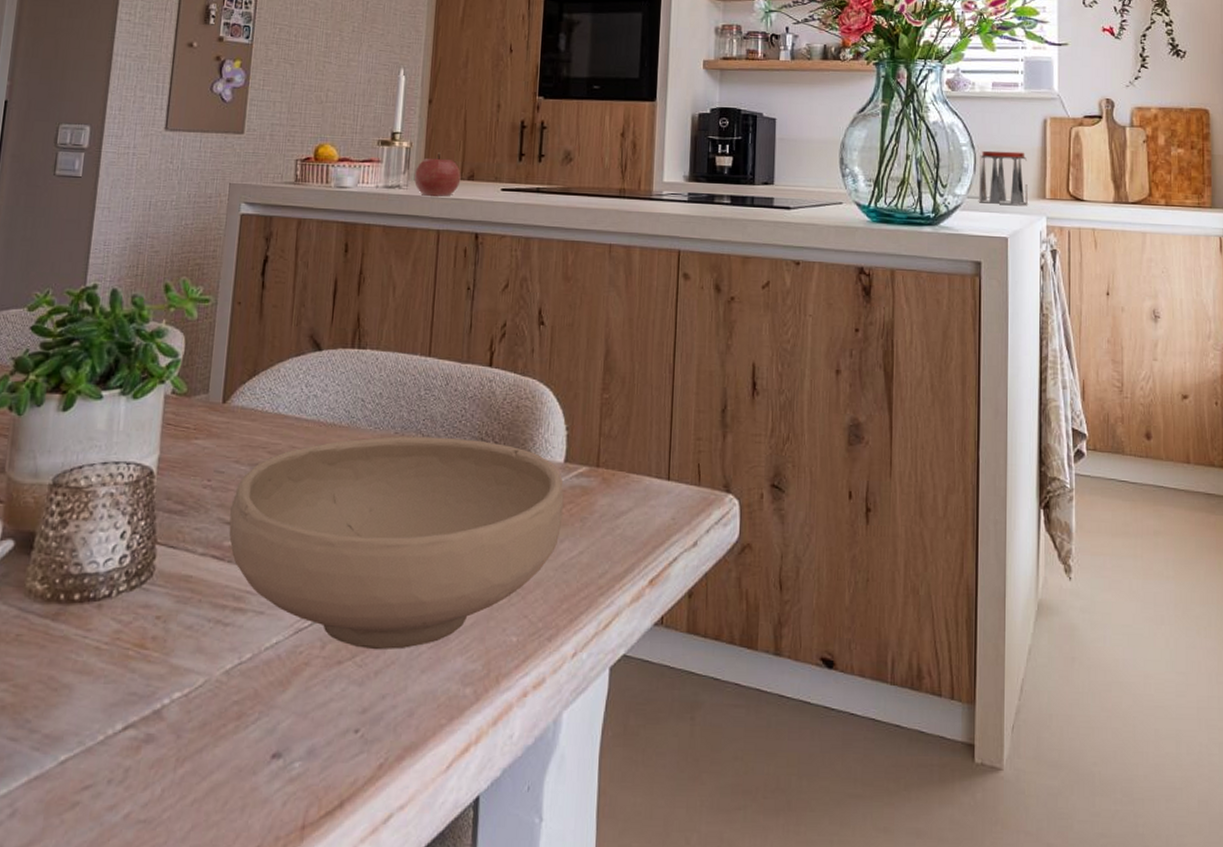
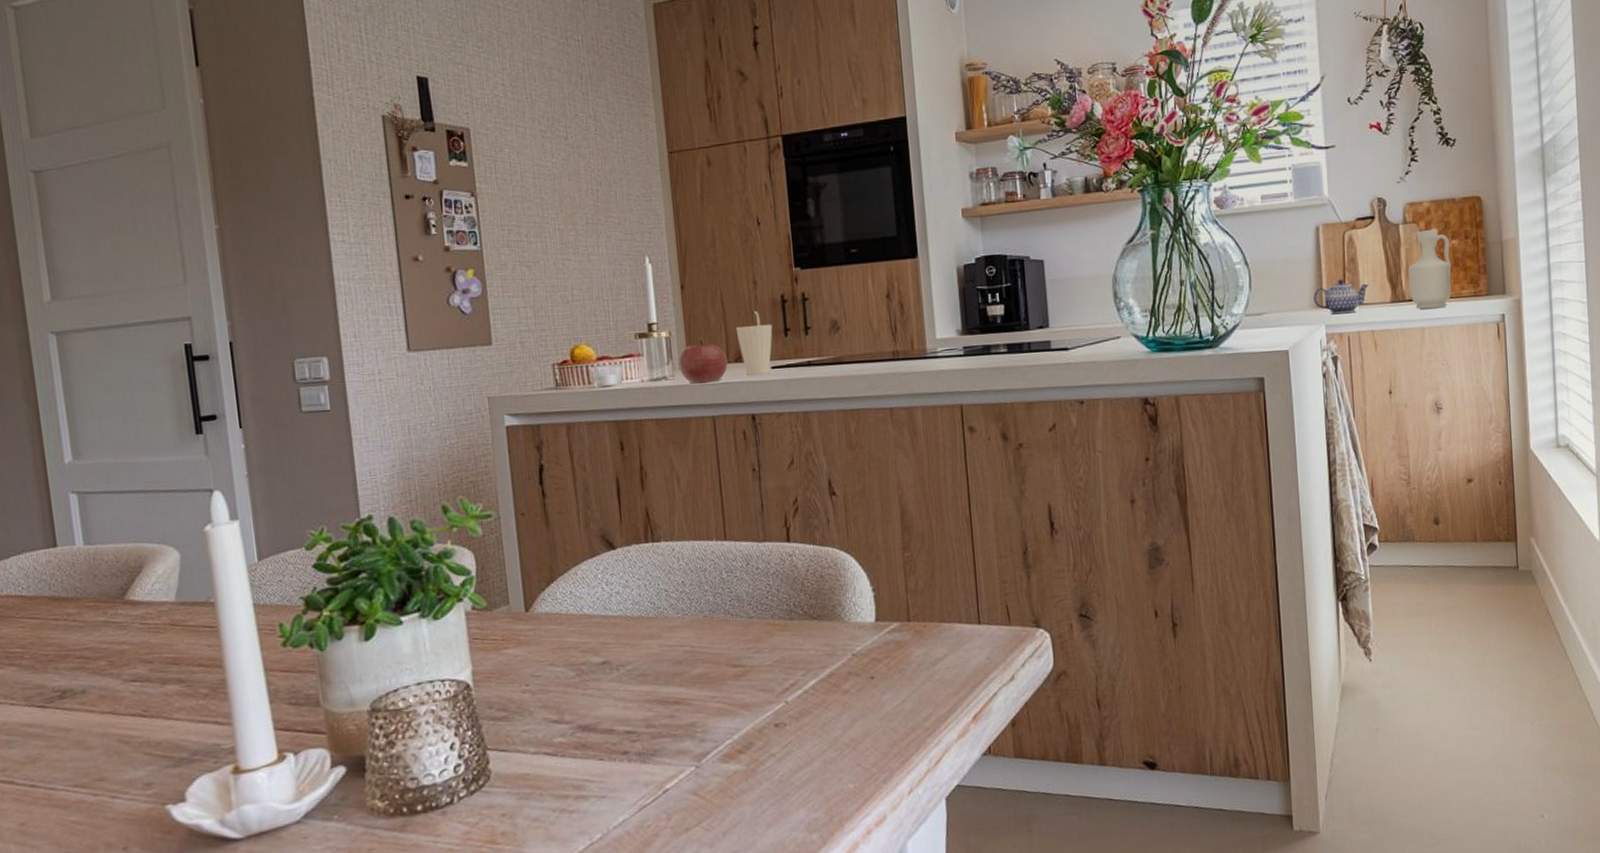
bowl: present [229,436,564,650] -> none [554,612,882,814]
cup: none [473,133,509,196] -> present [735,311,773,377]
jar: present [978,150,1029,206] -> none [1254,263,1307,320]
teapot: none [1036,173,1092,209] -> present [1313,279,1369,315]
ceramic jug: none [1132,135,1176,215] -> present [1408,228,1452,309]

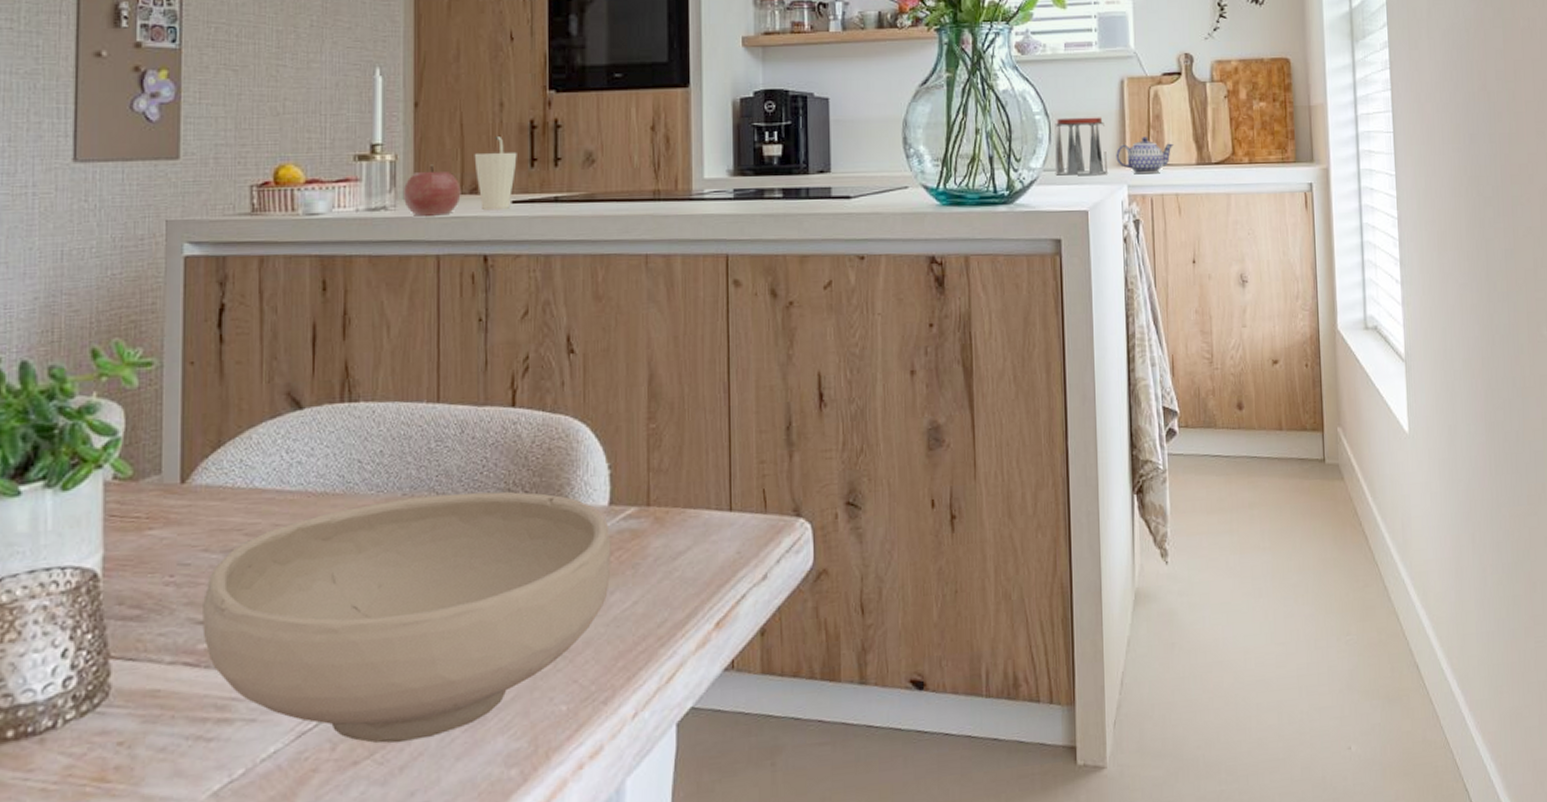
bowl: none [554,612,882,814] -> present [202,491,611,743]
jar: none [1254,263,1307,320] -> present [1054,117,1109,177]
ceramic jug: present [1408,228,1452,309] -> none [1214,89,1259,174]

